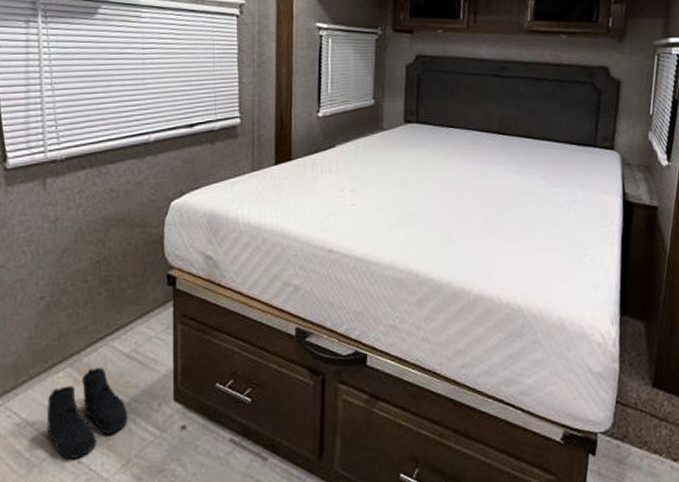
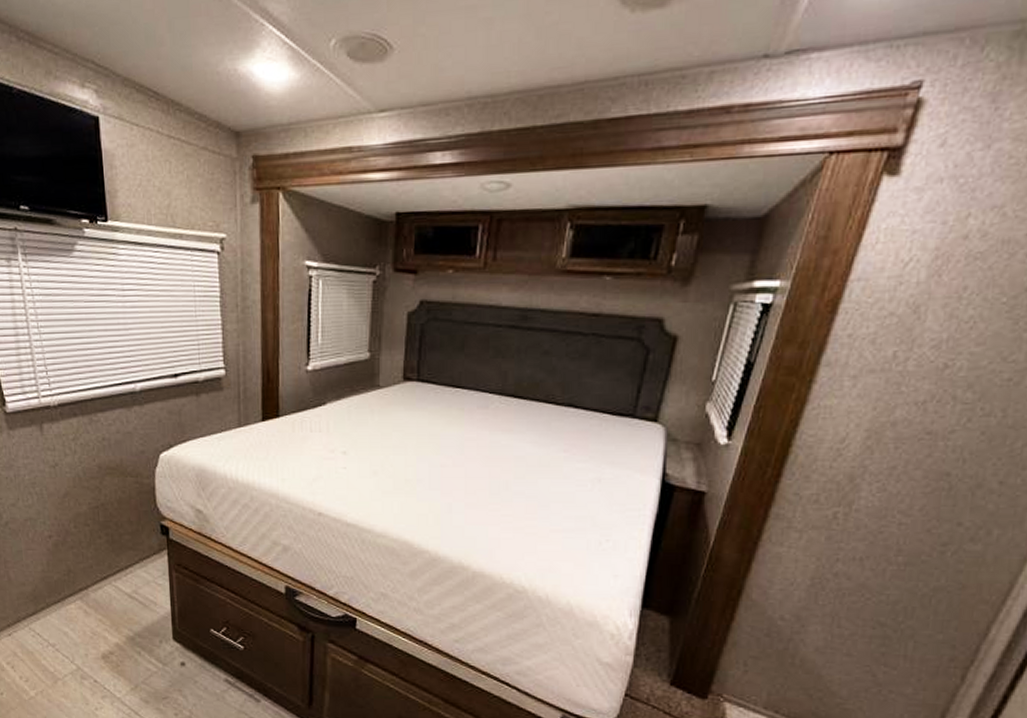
boots: present [46,368,129,460] -> none [64,604,134,679]

